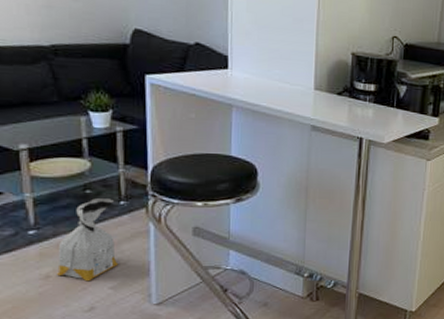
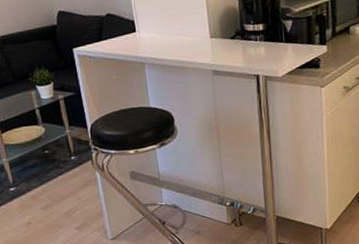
bag: present [57,198,119,282] -> none [33,155,79,225]

